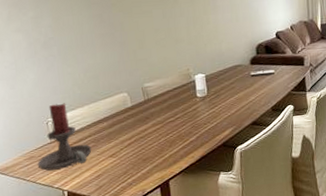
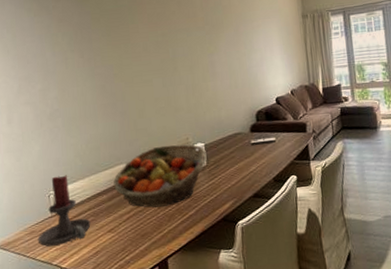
fruit basket: none [114,74,208,134] -> present [113,144,207,208]

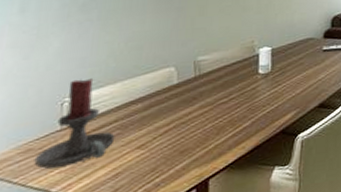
fruit basket: present [113,144,207,208] -> none [154,47,272,119]

